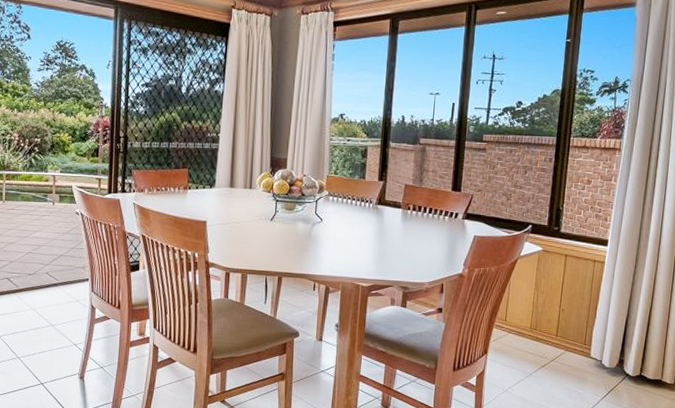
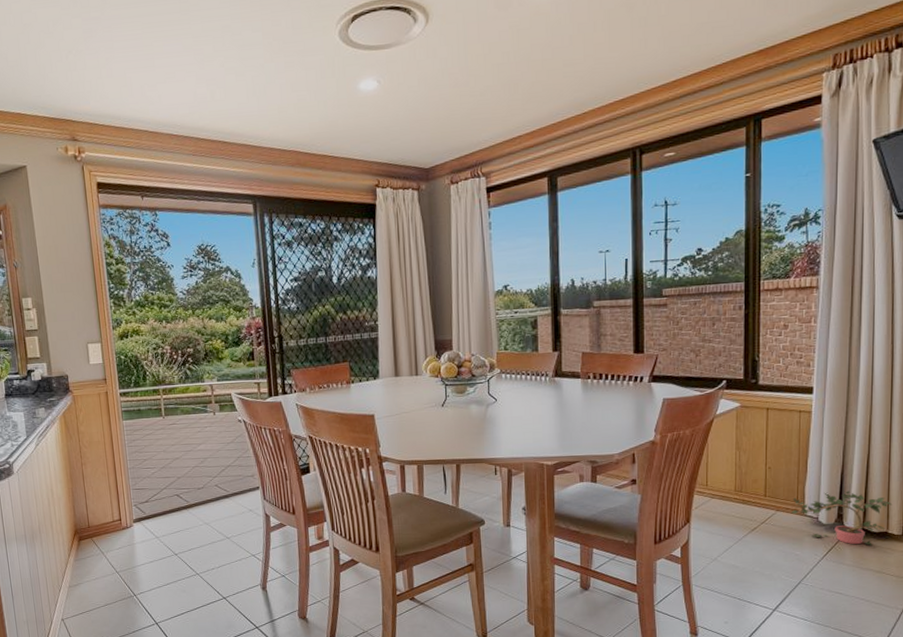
potted plant: none [578,338,668,391] -> present [790,491,893,546]

